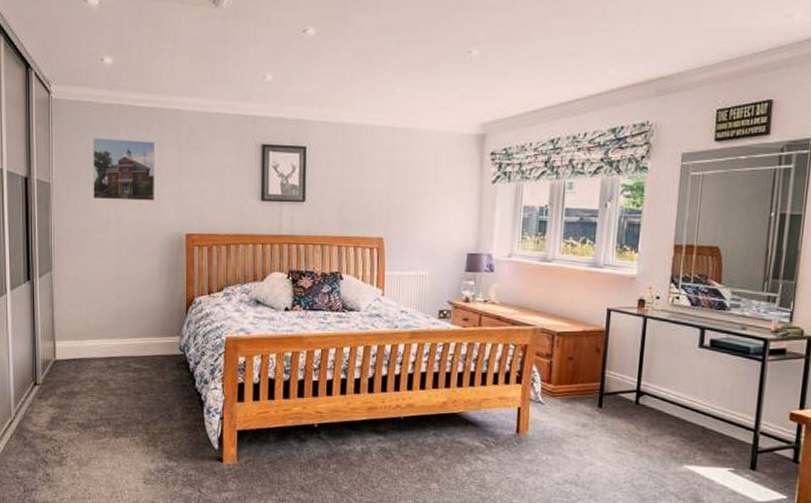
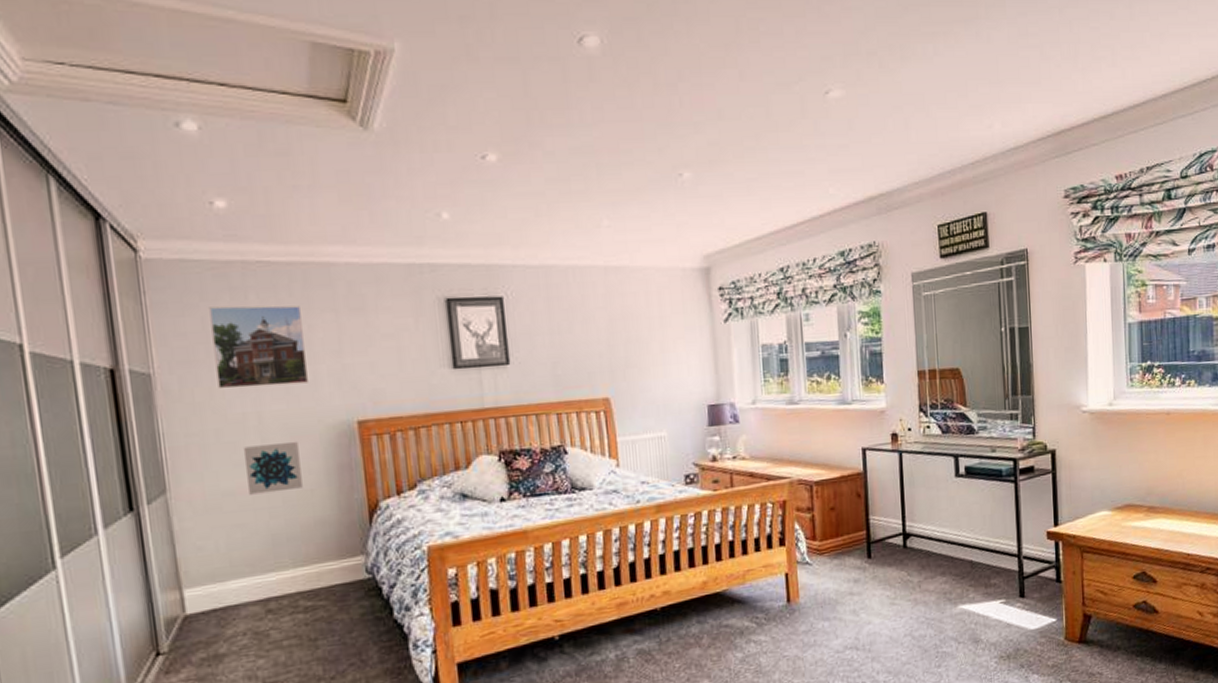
wall art: none [104,243,142,280] -> present [243,441,303,495]

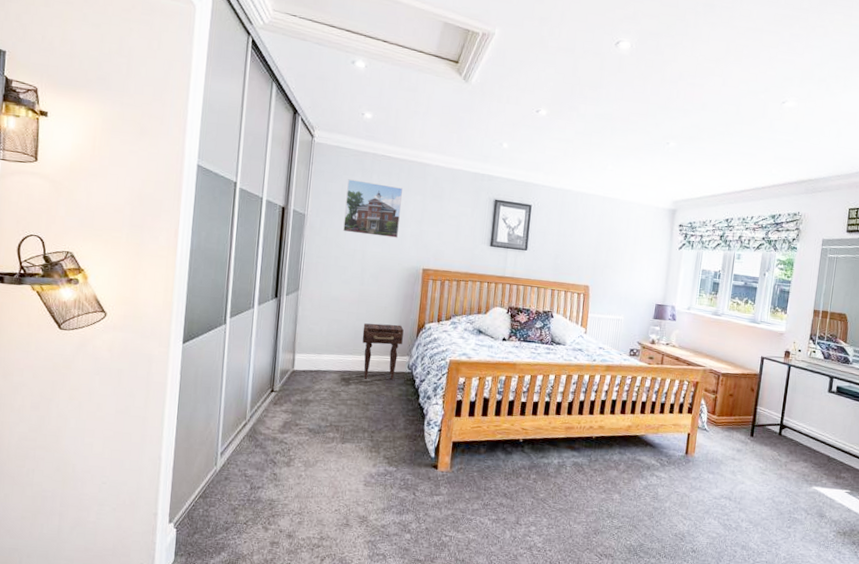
wall art: present [243,441,303,495] -> none [347,271,383,305]
nightstand: none [282,511,350,603] -> present [362,323,404,380]

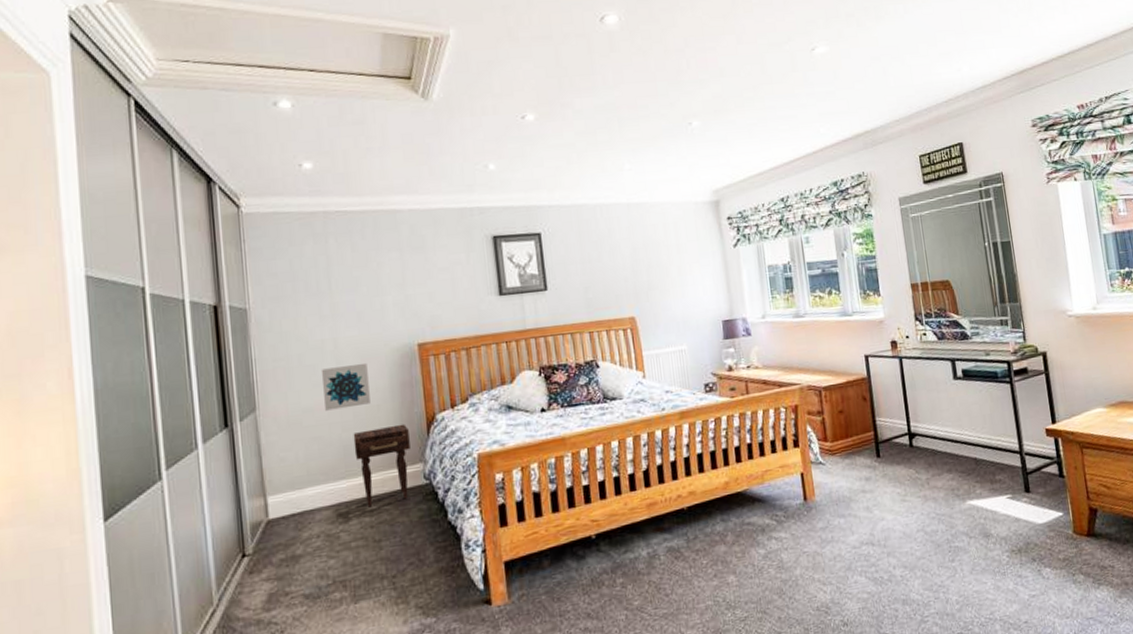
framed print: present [343,179,402,238] -> none [296,247,378,320]
wall art: none [347,271,383,305] -> present [321,362,371,411]

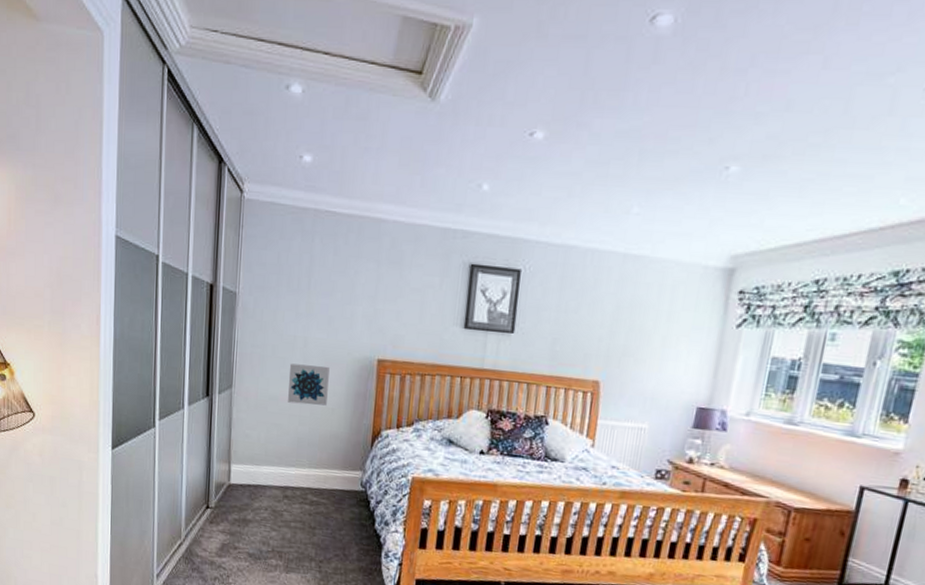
nightstand: present [353,423,410,508] -> none [306,428,355,499]

